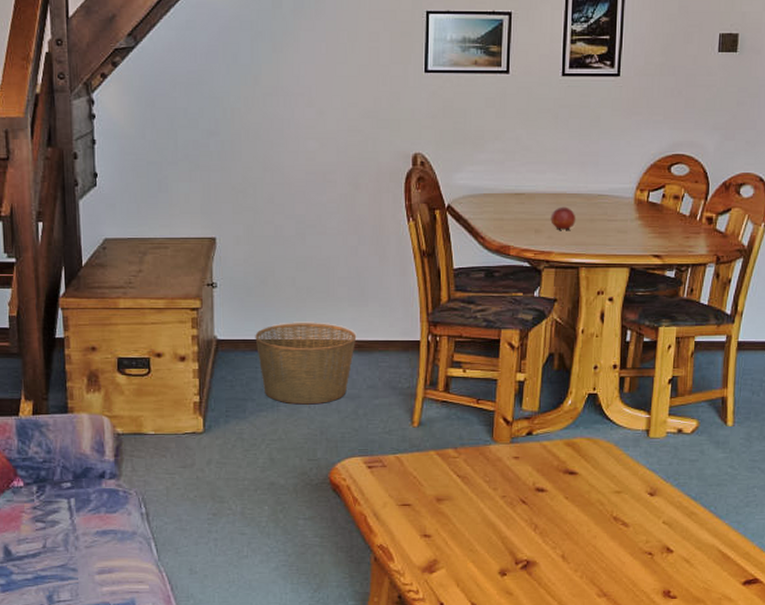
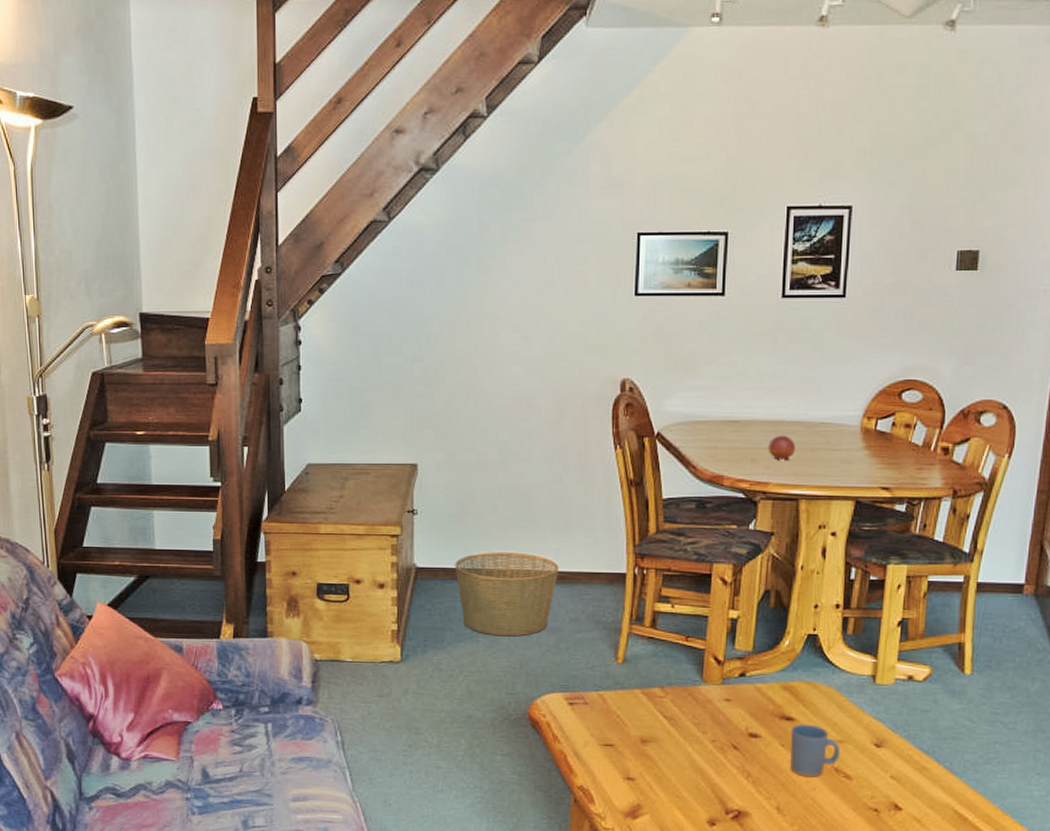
mug: none [573,477,619,526] -> present [789,724,841,777]

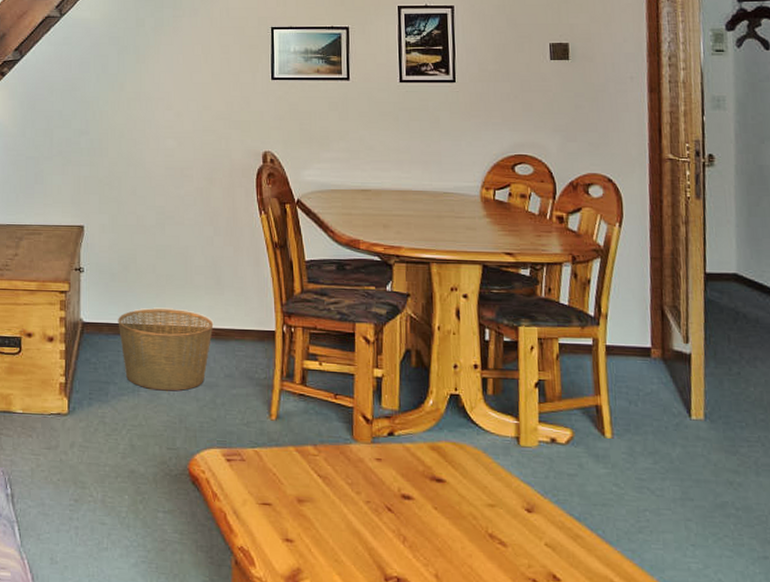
fruit: present [768,435,796,460] -> none [398,203,424,226]
mug: present [789,724,841,777] -> none [442,486,494,543]

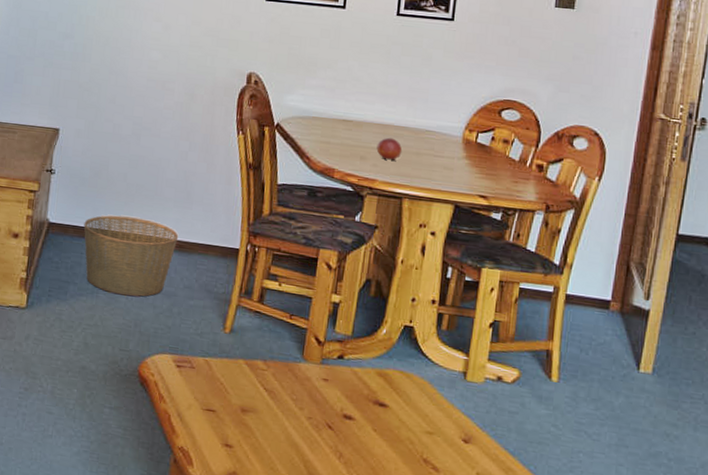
fruit: none [398,203,424,226] -> present [376,137,403,161]

